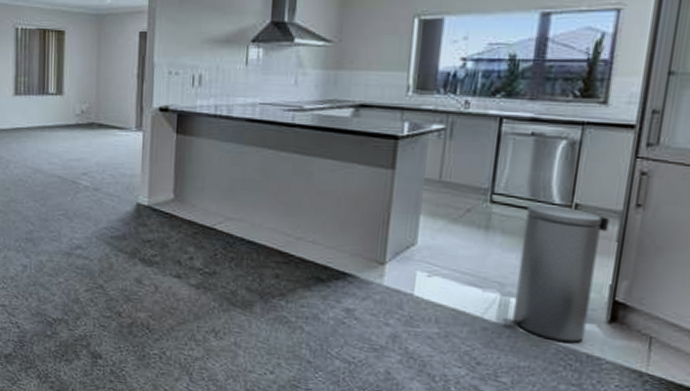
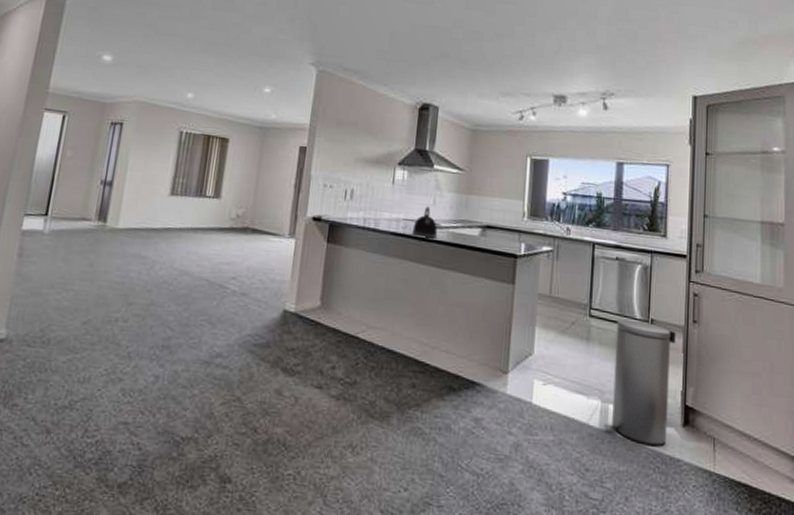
kettle: none [270,87,301,123] -> present [412,206,438,239]

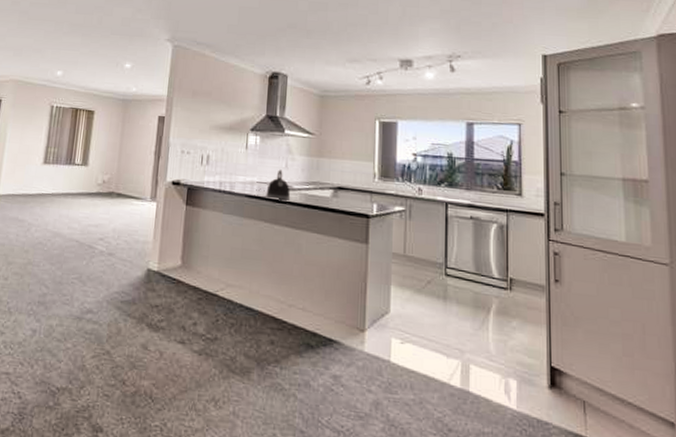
pedal bin: present [603,319,676,447] -> none [465,278,537,409]

